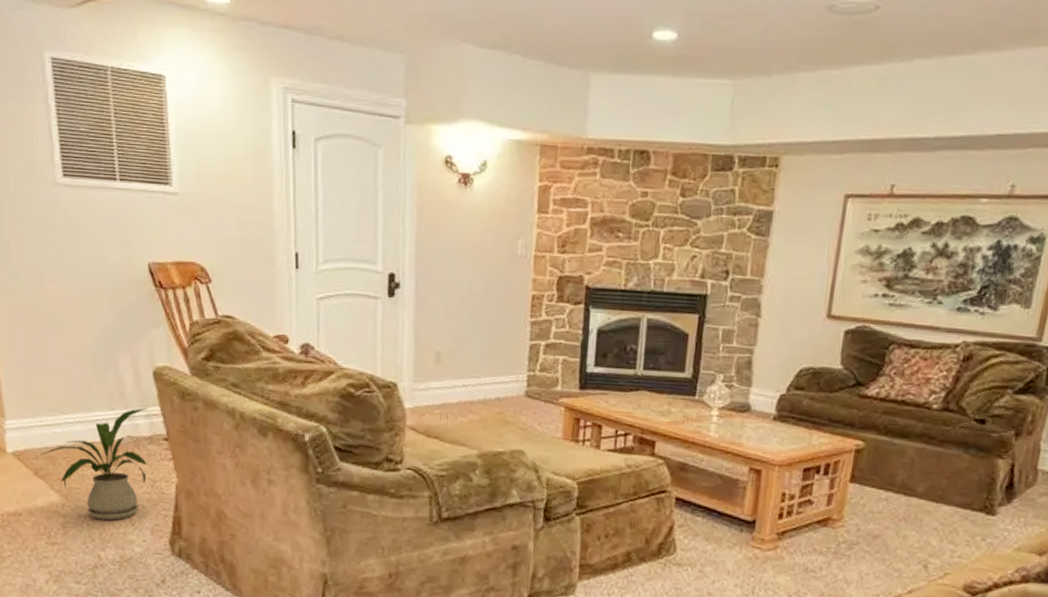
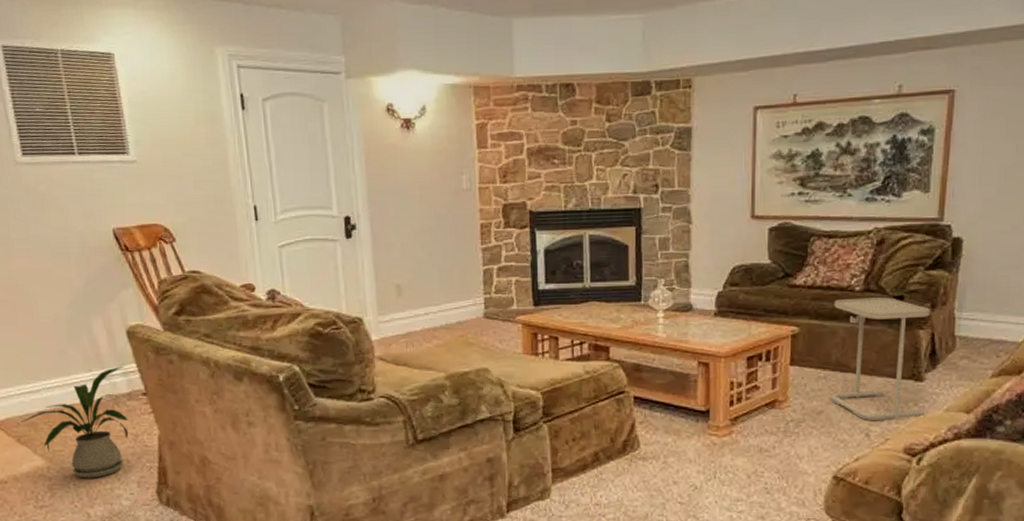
side table: none [889,415,1013,554] -> present [830,297,930,420]

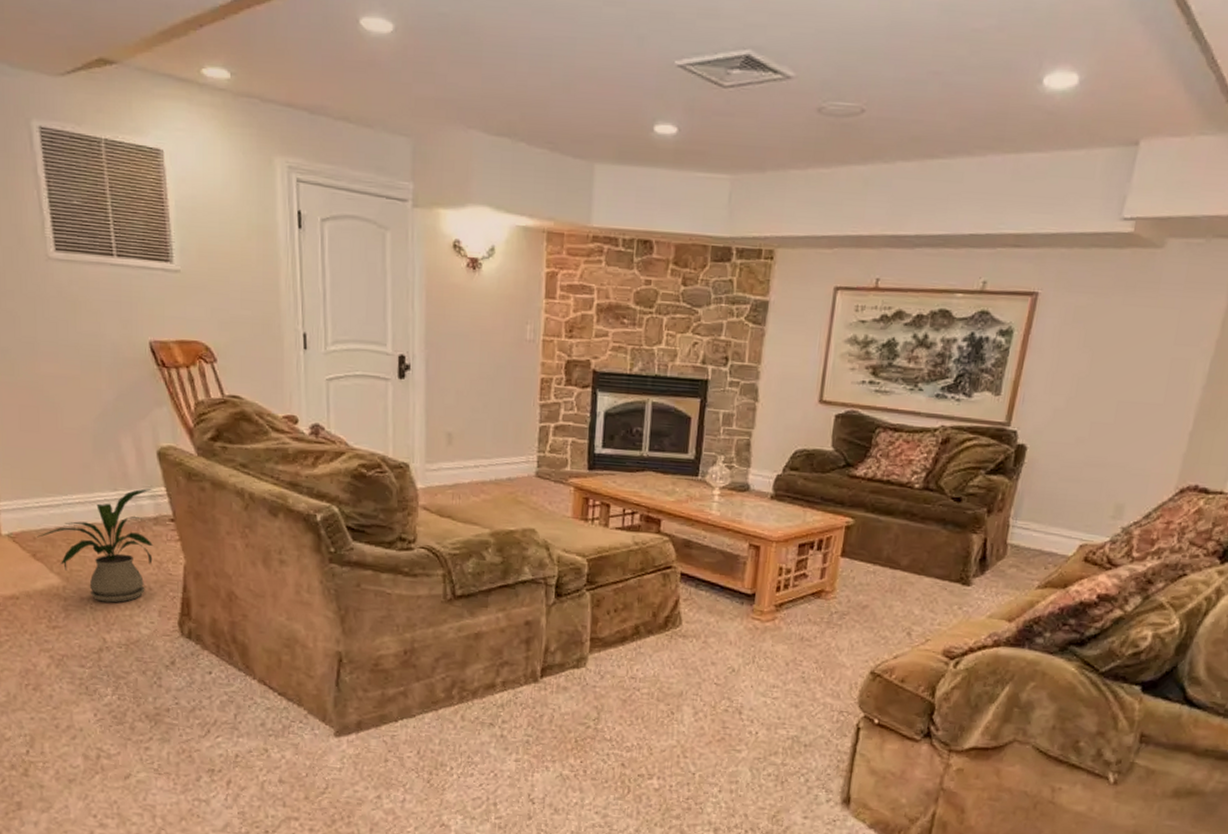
side table: present [830,297,930,420] -> none [876,494,986,621]

